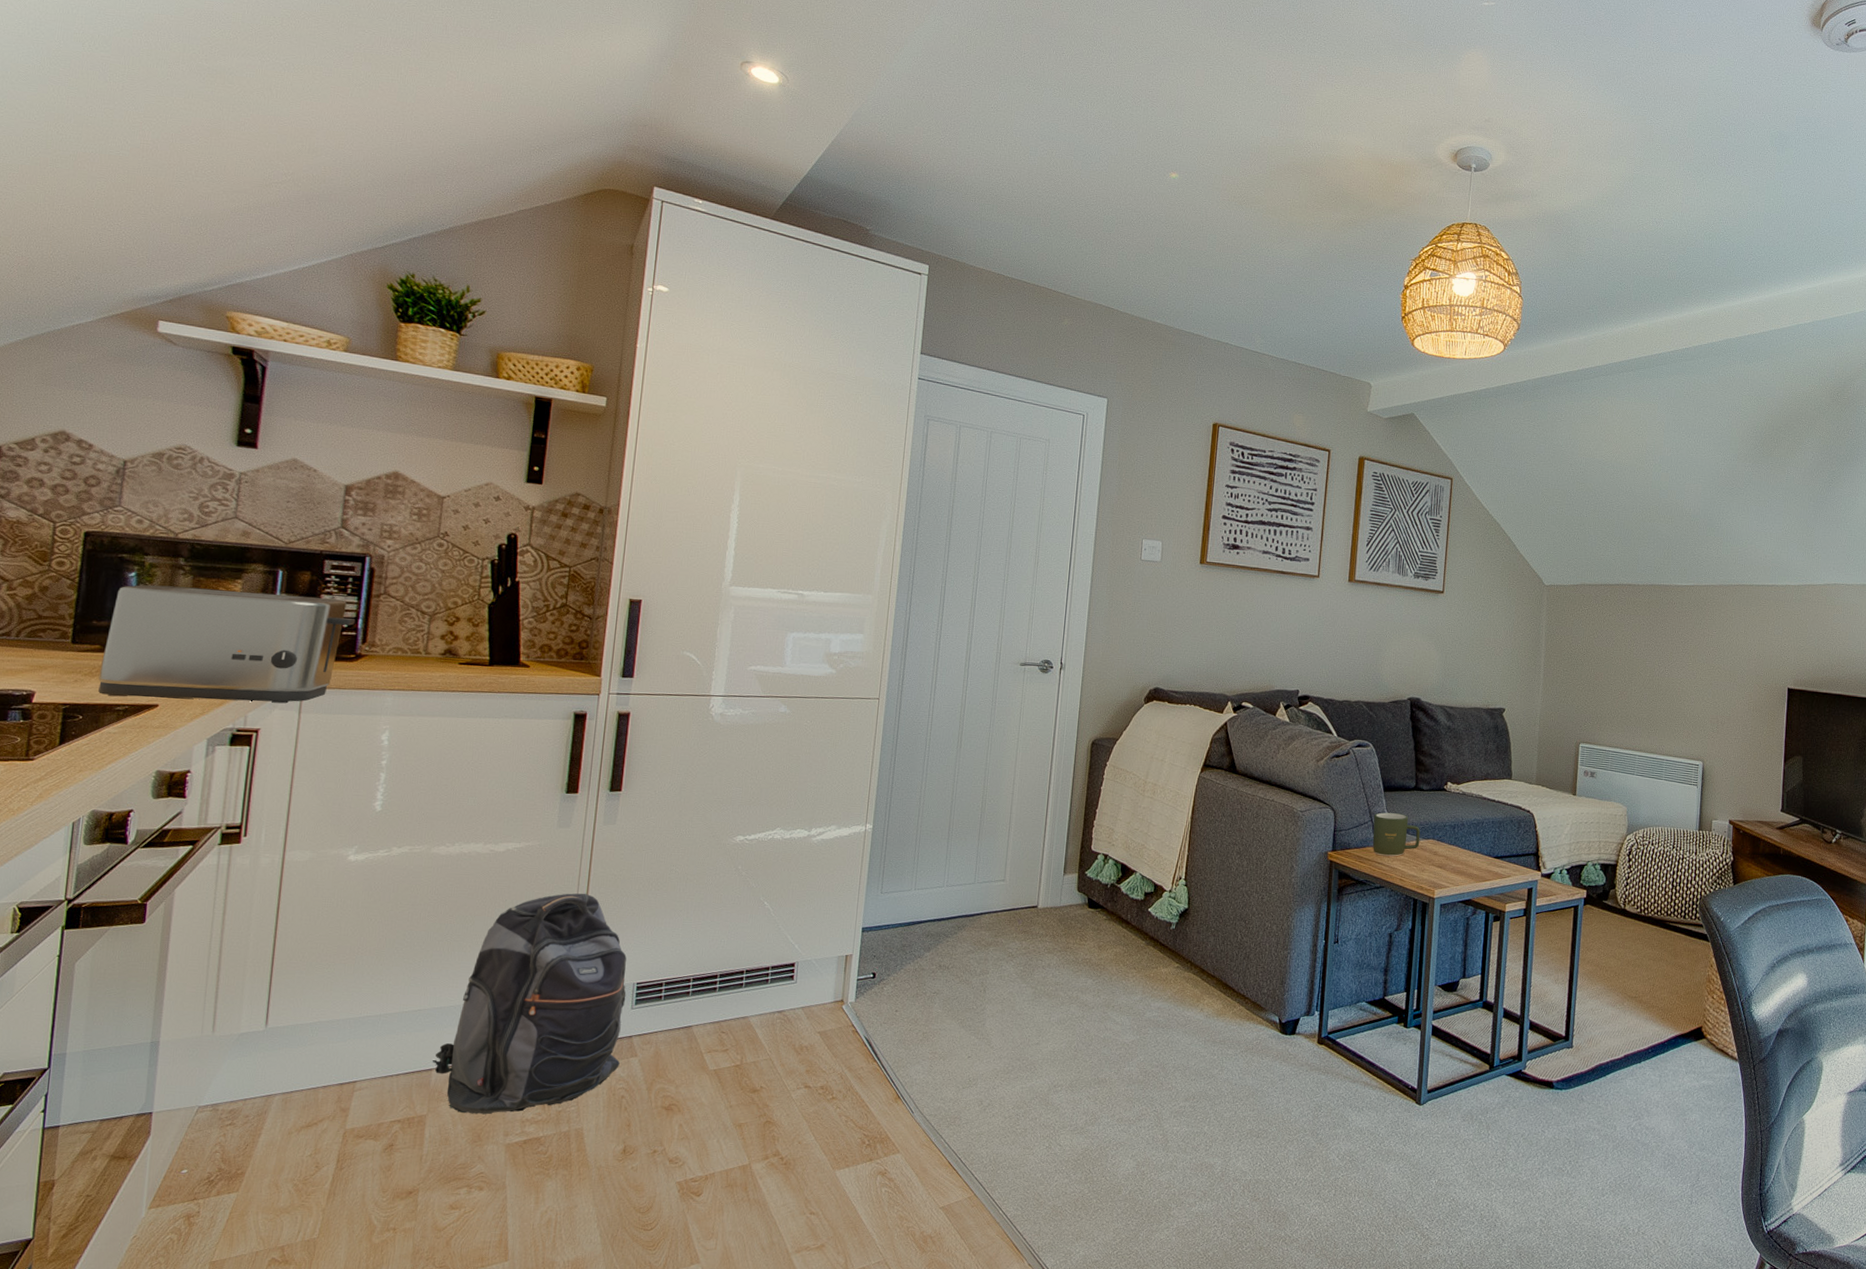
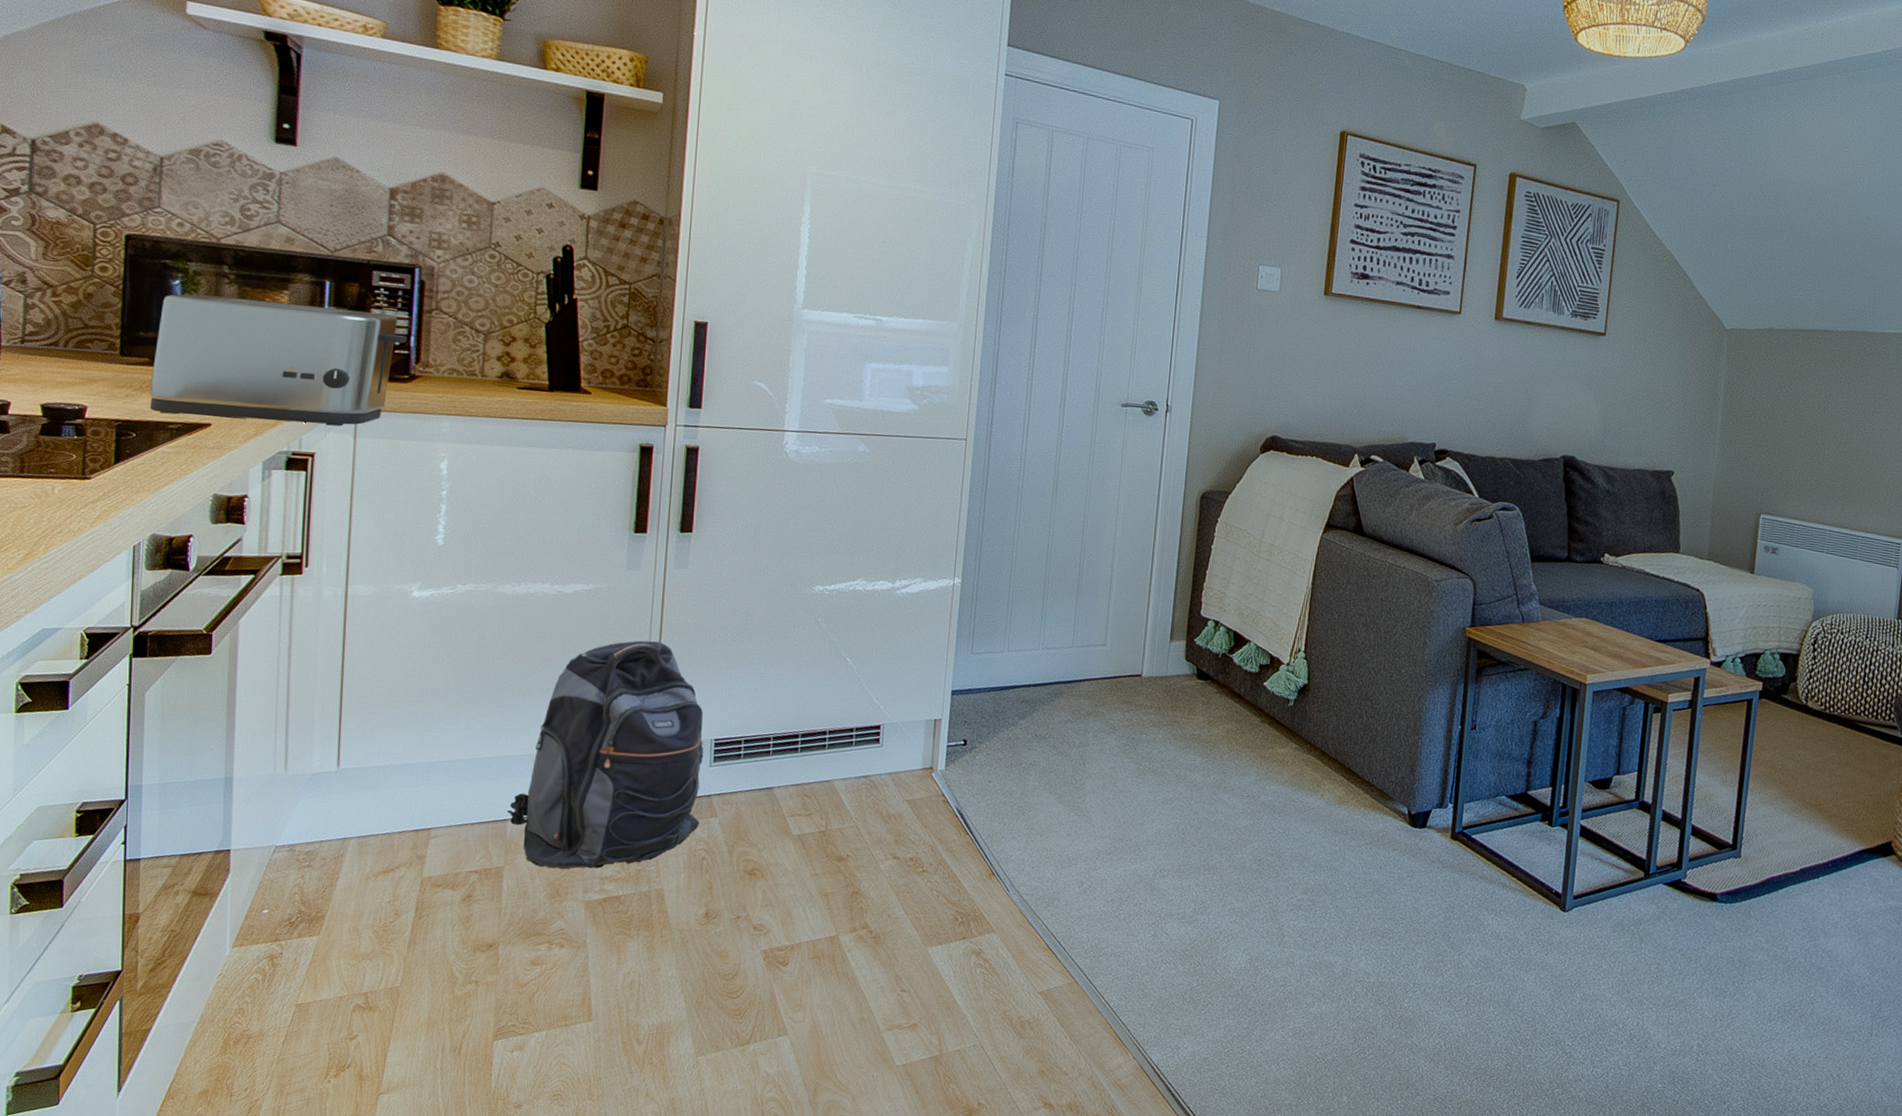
mug: present [1372,812,1421,857] -> none [1517,585,1572,636]

